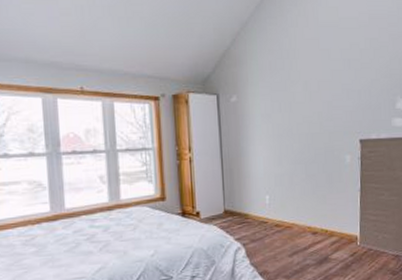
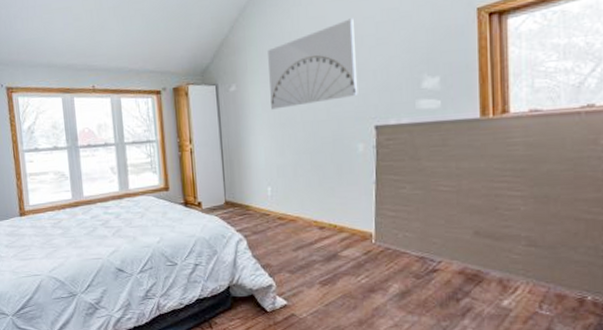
wall art: none [267,43,346,121] -> present [268,18,358,110]

